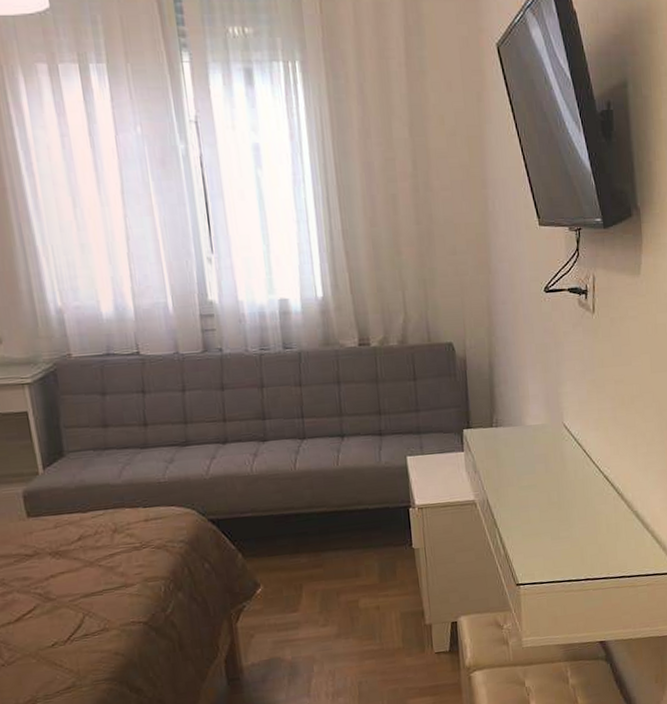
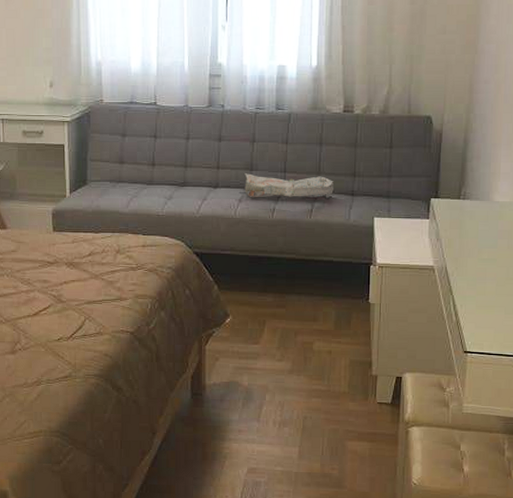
bag: none [256,418,360,451] -> present [244,173,335,199]

